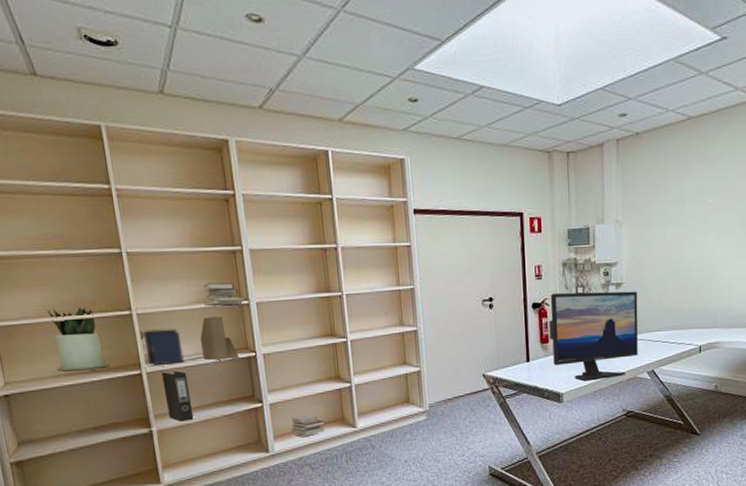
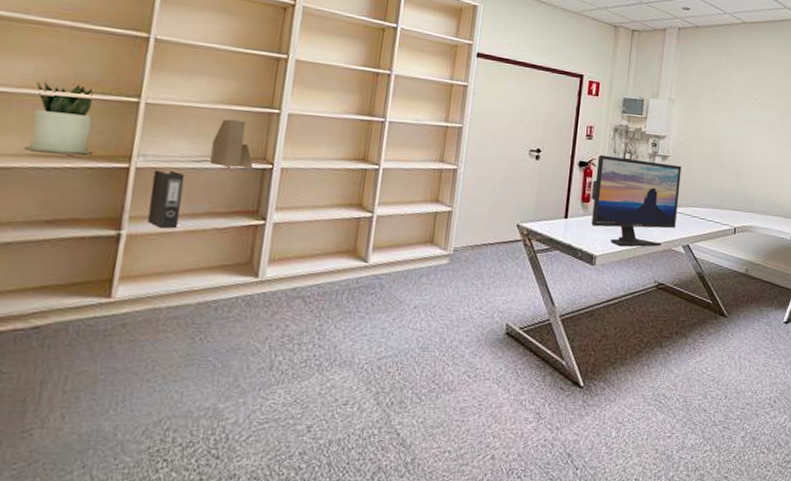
books: present [142,328,184,366] -> none [142,122,189,164]
books: present [203,282,246,307] -> none [228,85,278,113]
books: present [291,415,326,438] -> none [292,240,335,266]

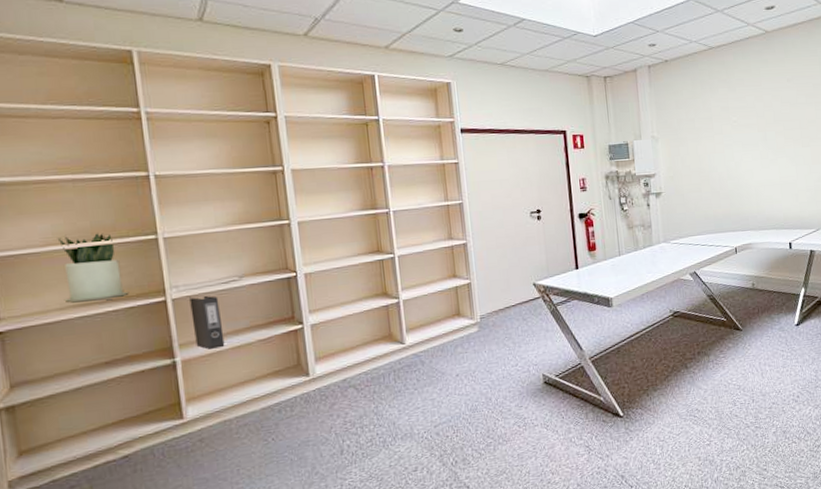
file organizer: present [210,119,254,169] -> none [235,237,279,283]
computer monitor: present [591,154,682,247] -> none [595,199,680,285]

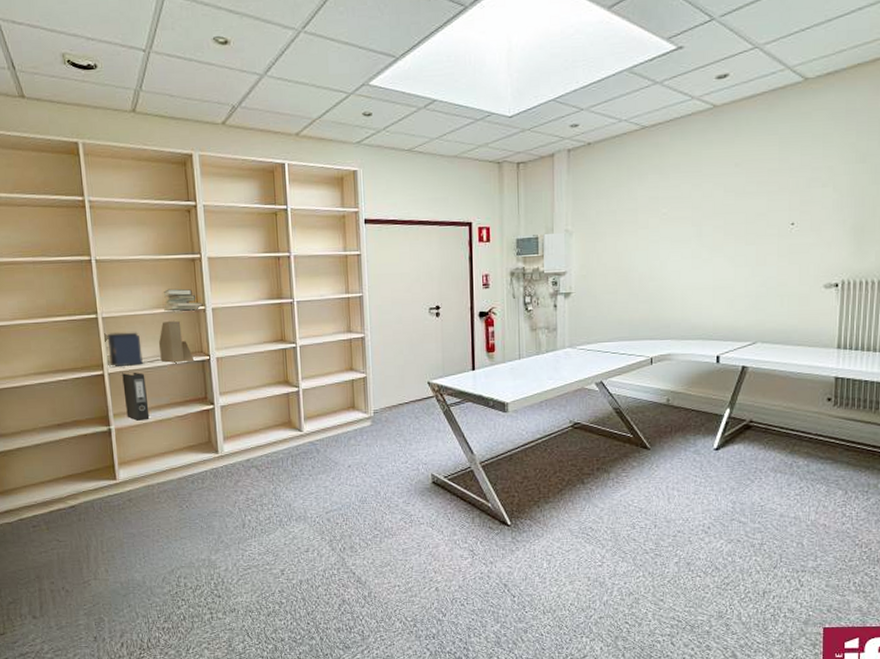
planter: present [57,233,130,303] -> none [22,310,76,371]
books: none [168,251,216,291] -> present [105,332,143,367]
file organizer: none [235,237,279,283] -> present [159,321,195,363]
books: none [240,203,287,228] -> present [164,288,203,312]

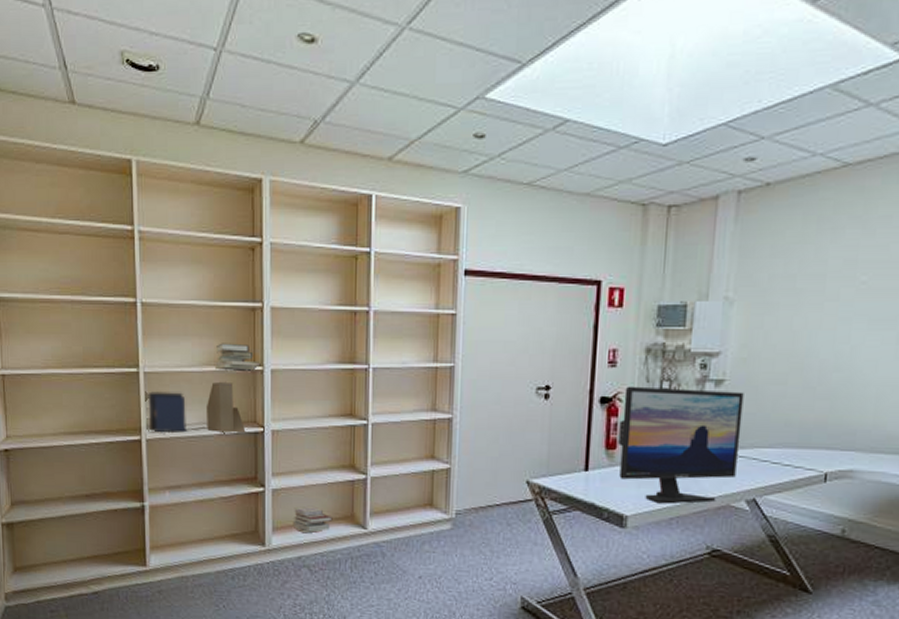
binder: present [122,373,150,422] -> none [162,441,189,500]
books: none [240,417,274,440] -> present [294,506,333,534]
computer monitor: none [495,301,587,391] -> present [618,386,744,504]

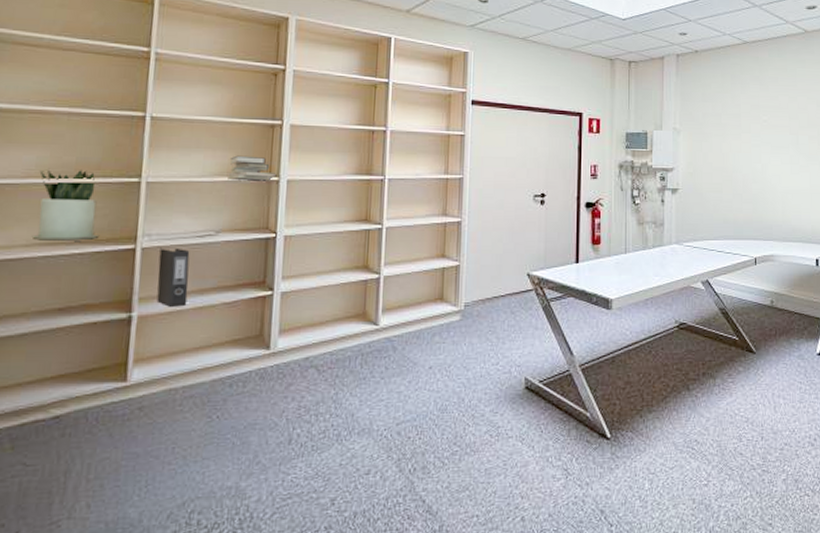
planter: none [55,360,111,431] -> present [31,169,100,241]
books: present [146,391,186,433] -> none [146,200,192,241]
binder: none [162,441,189,500] -> present [156,249,190,308]
file organizer: present [207,382,246,433] -> none [213,192,257,239]
books: present [294,506,333,534] -> none [302,307,344,334]
computer monitor: present [618,386,744,504] -> none [602,193,693,288]

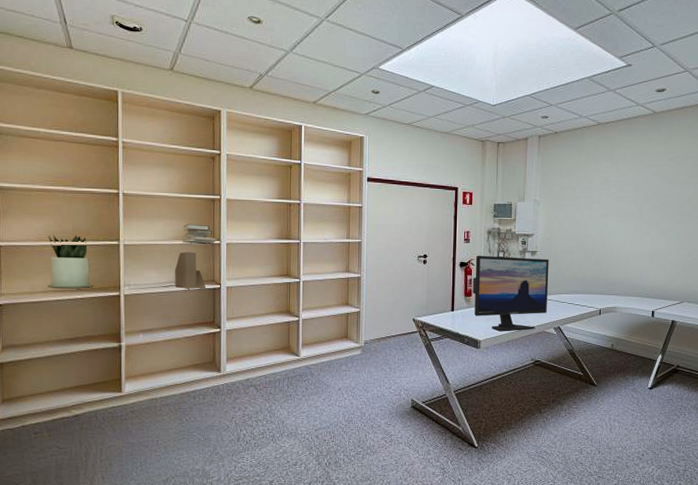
binder: present [156,249,190,308] -> none [137,296,159,340]
file organizer: none [213,192,257,239] -> present [175,252,206,289]
computer monitor: none [602,193,693,288] -> present [473,255,549,332]

